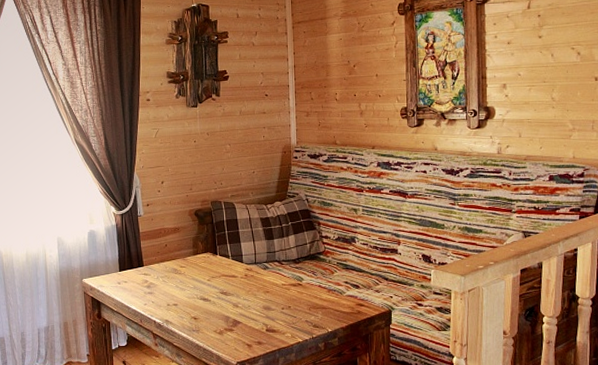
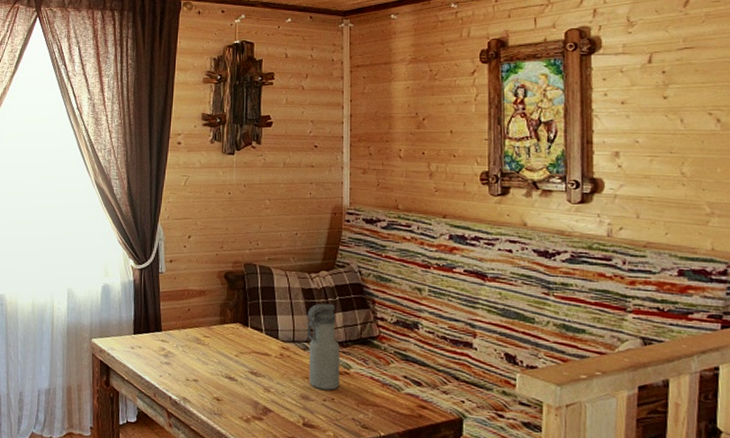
water bottle: none [266,229,294,300] -> present [308,303,340,390]

